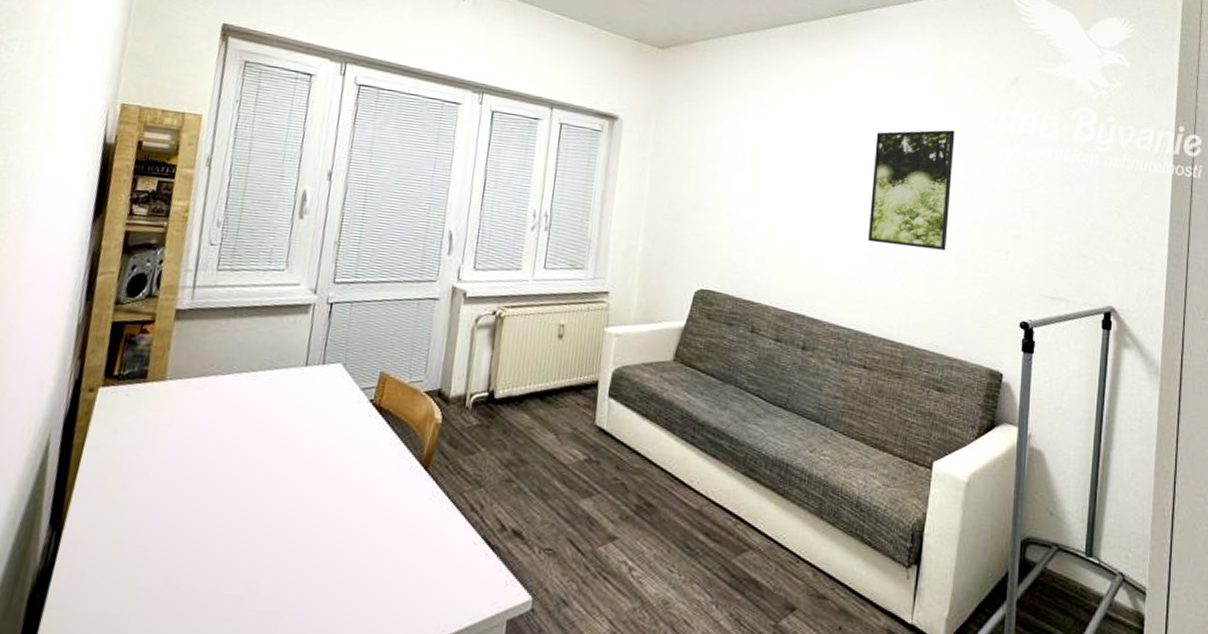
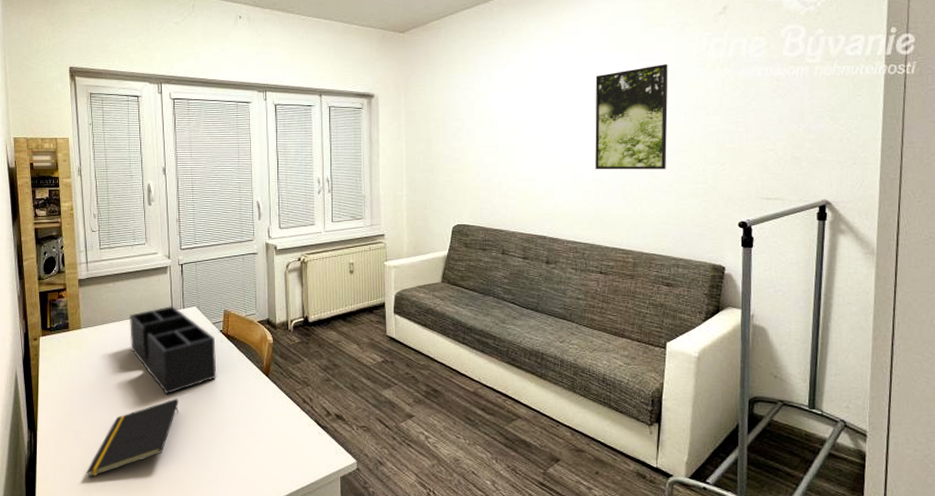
notepad: none [128,493,293,606] -> present [86,398,179,478]
desk organizer: none [236,359,361,487] -> present [129,306,217,395]

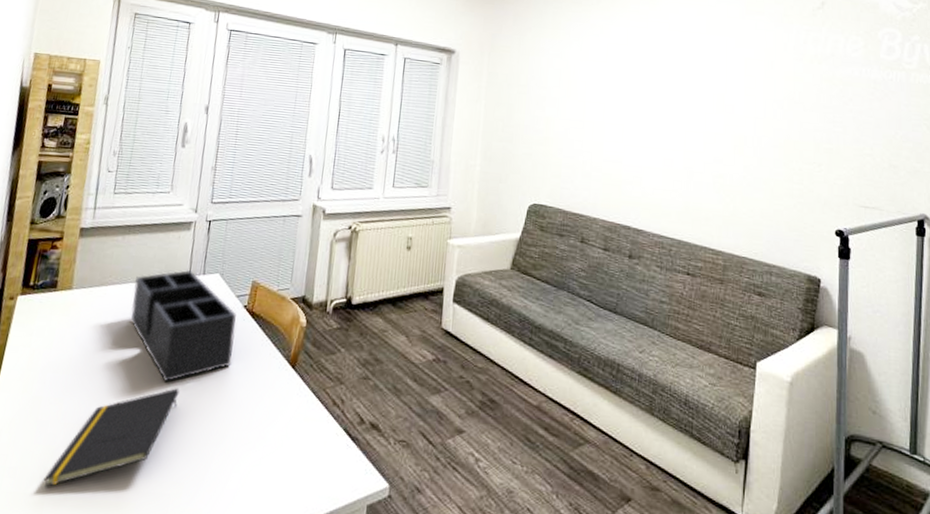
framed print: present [595,64,668,170] -> none [687,53,766,165]

